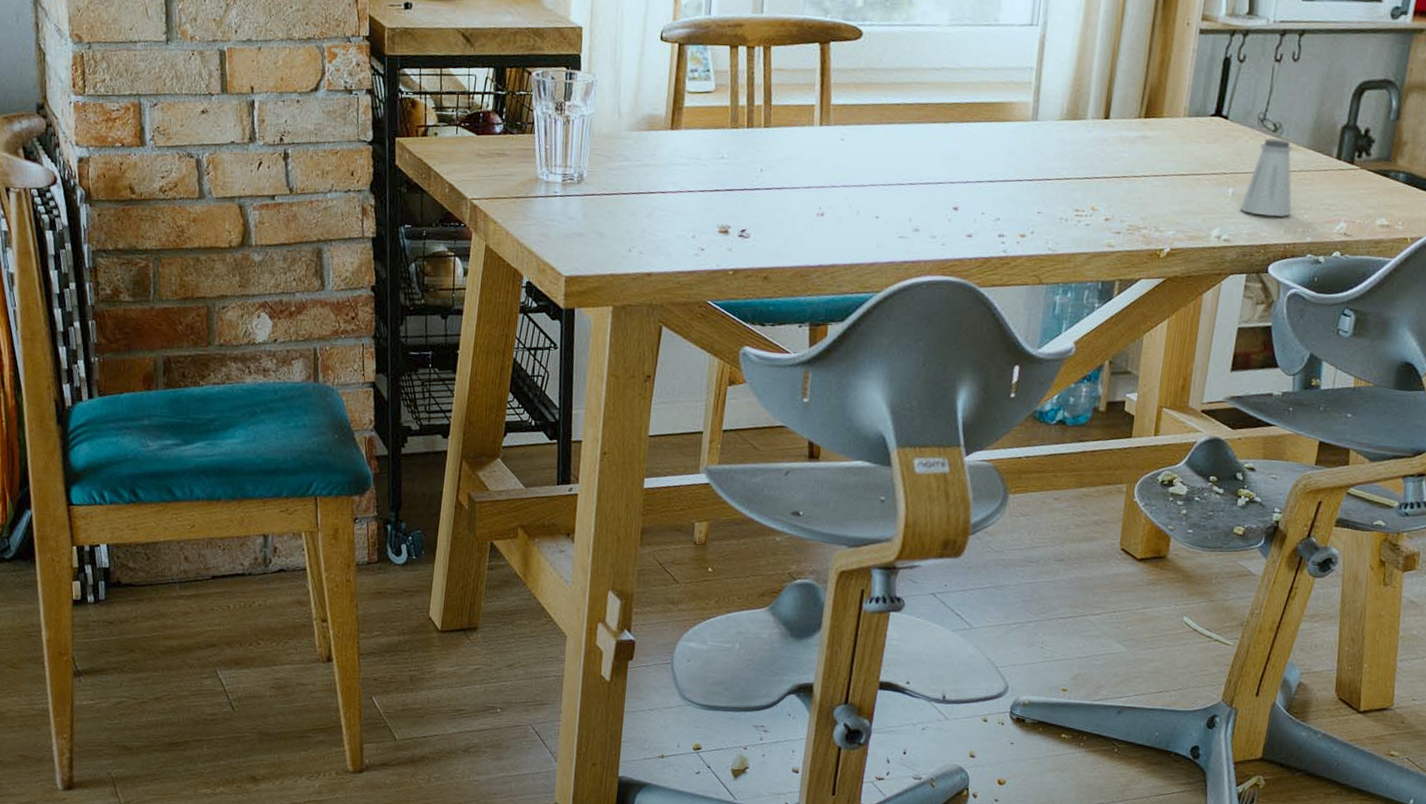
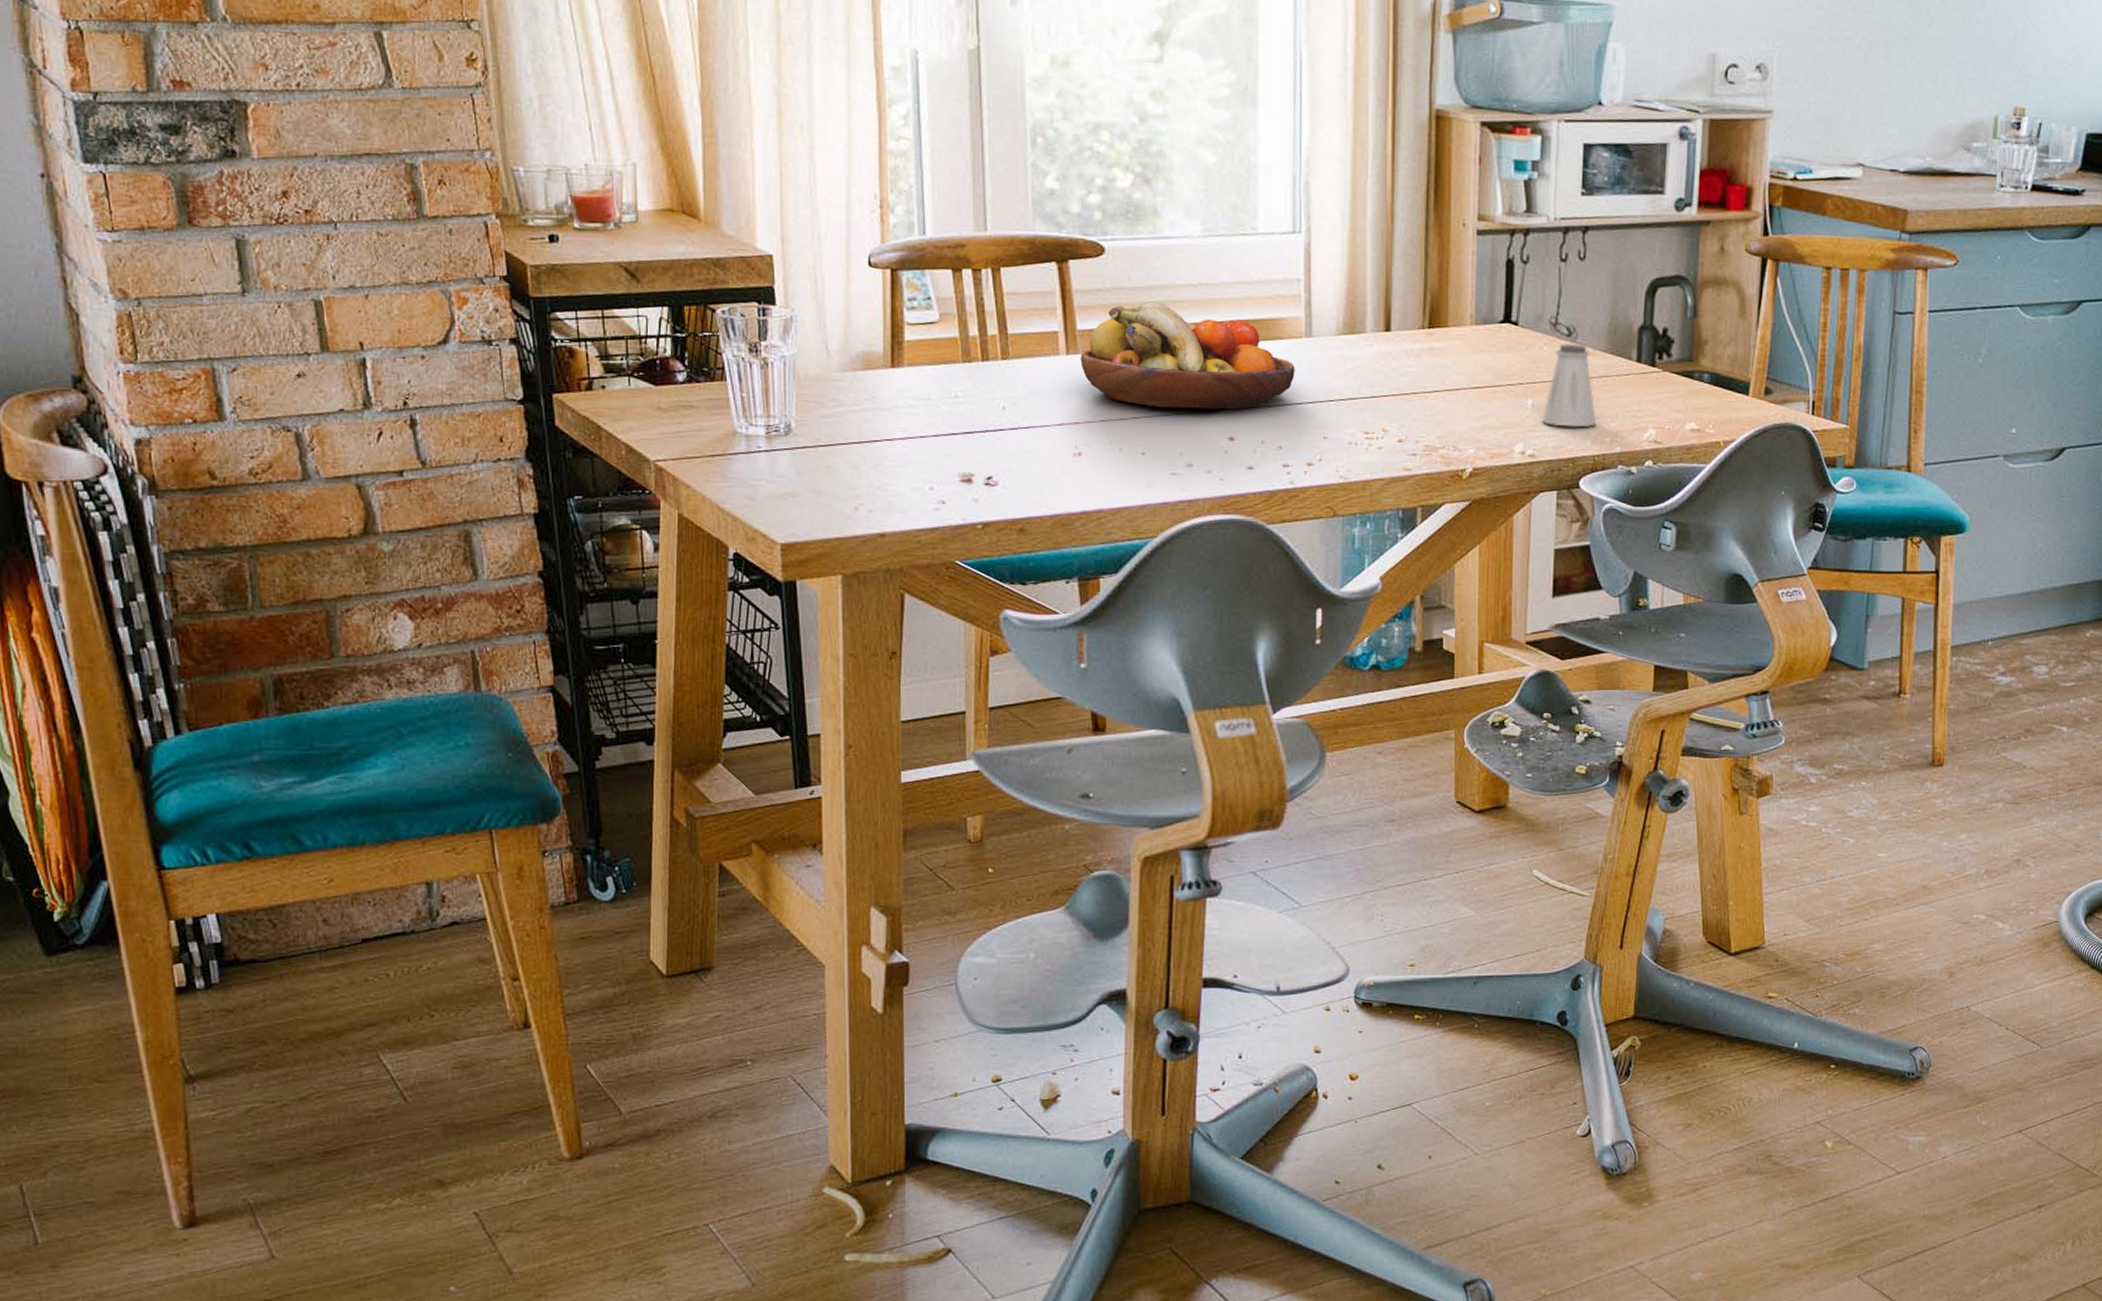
fruit bowl: none [831,82,1019,182] -> present [1080,301,1295,410]

